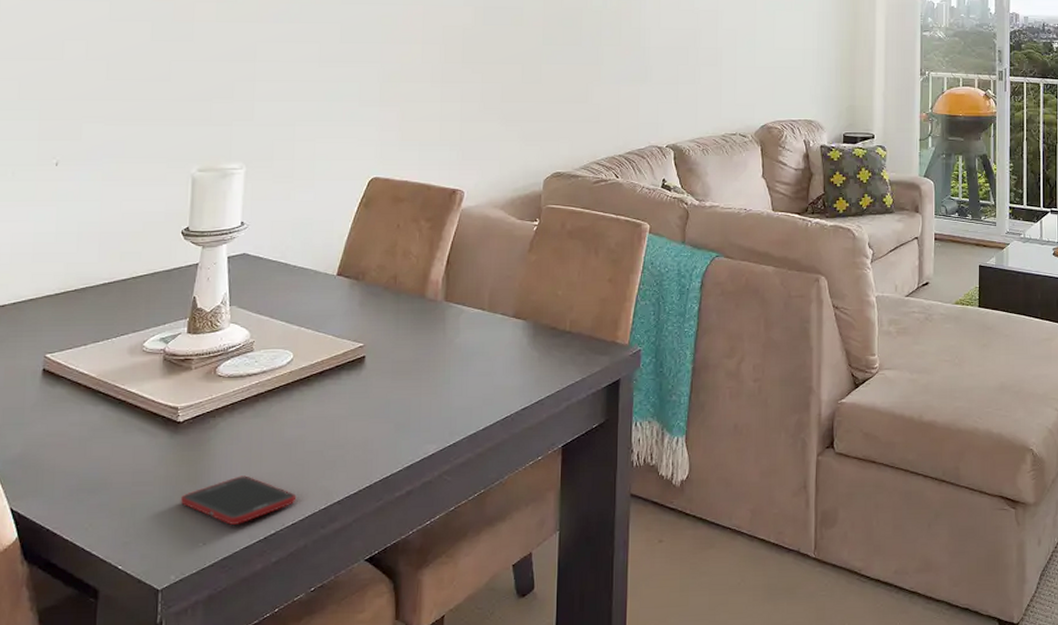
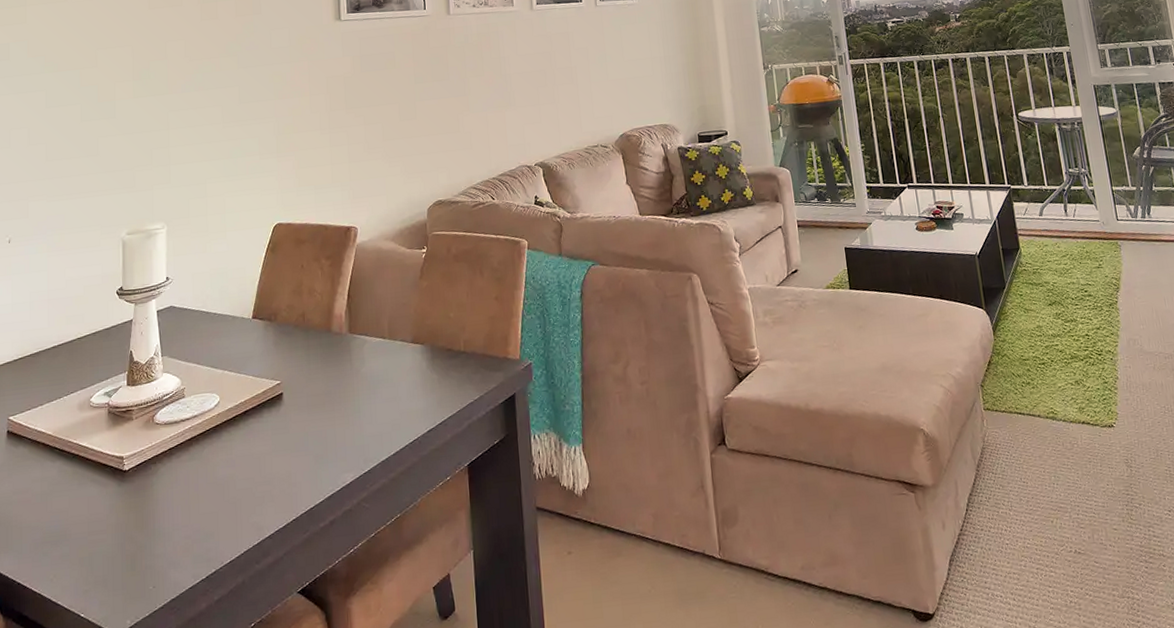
cell phone: present [180,475,297,525] -> none [130,517,232,566]

